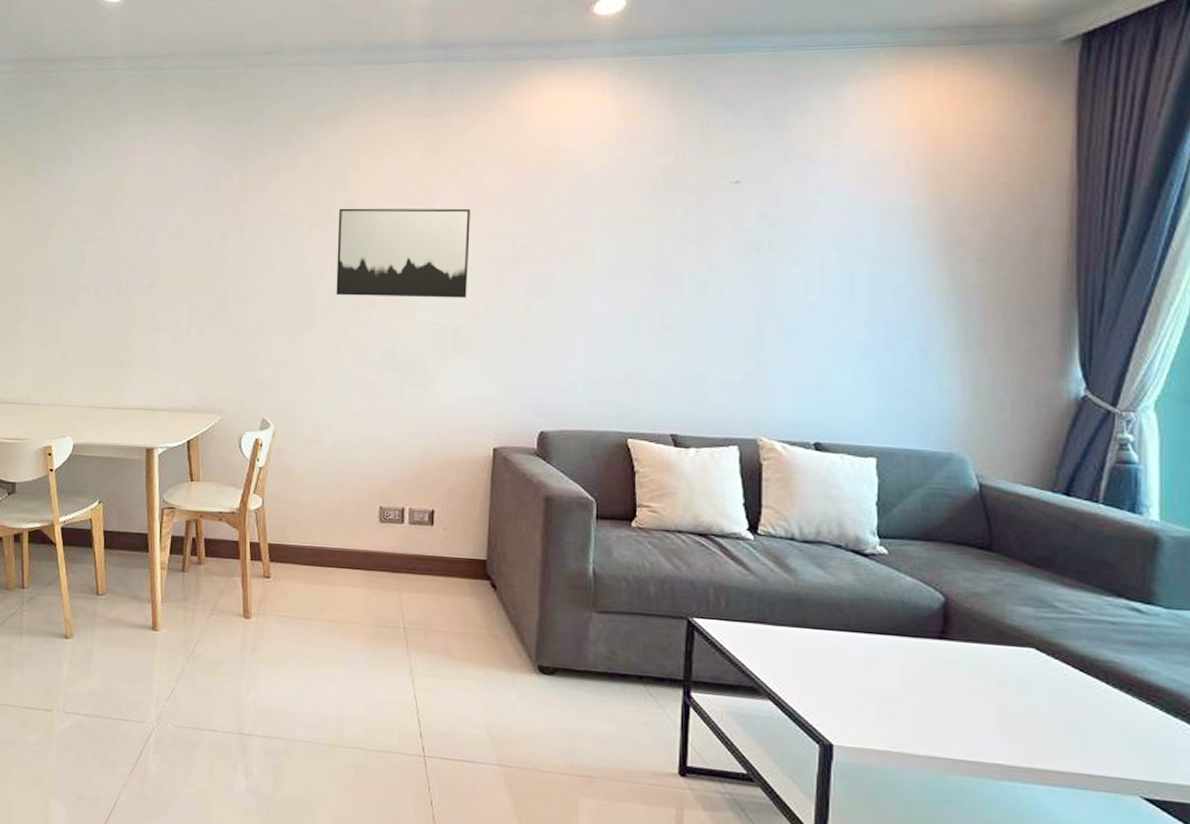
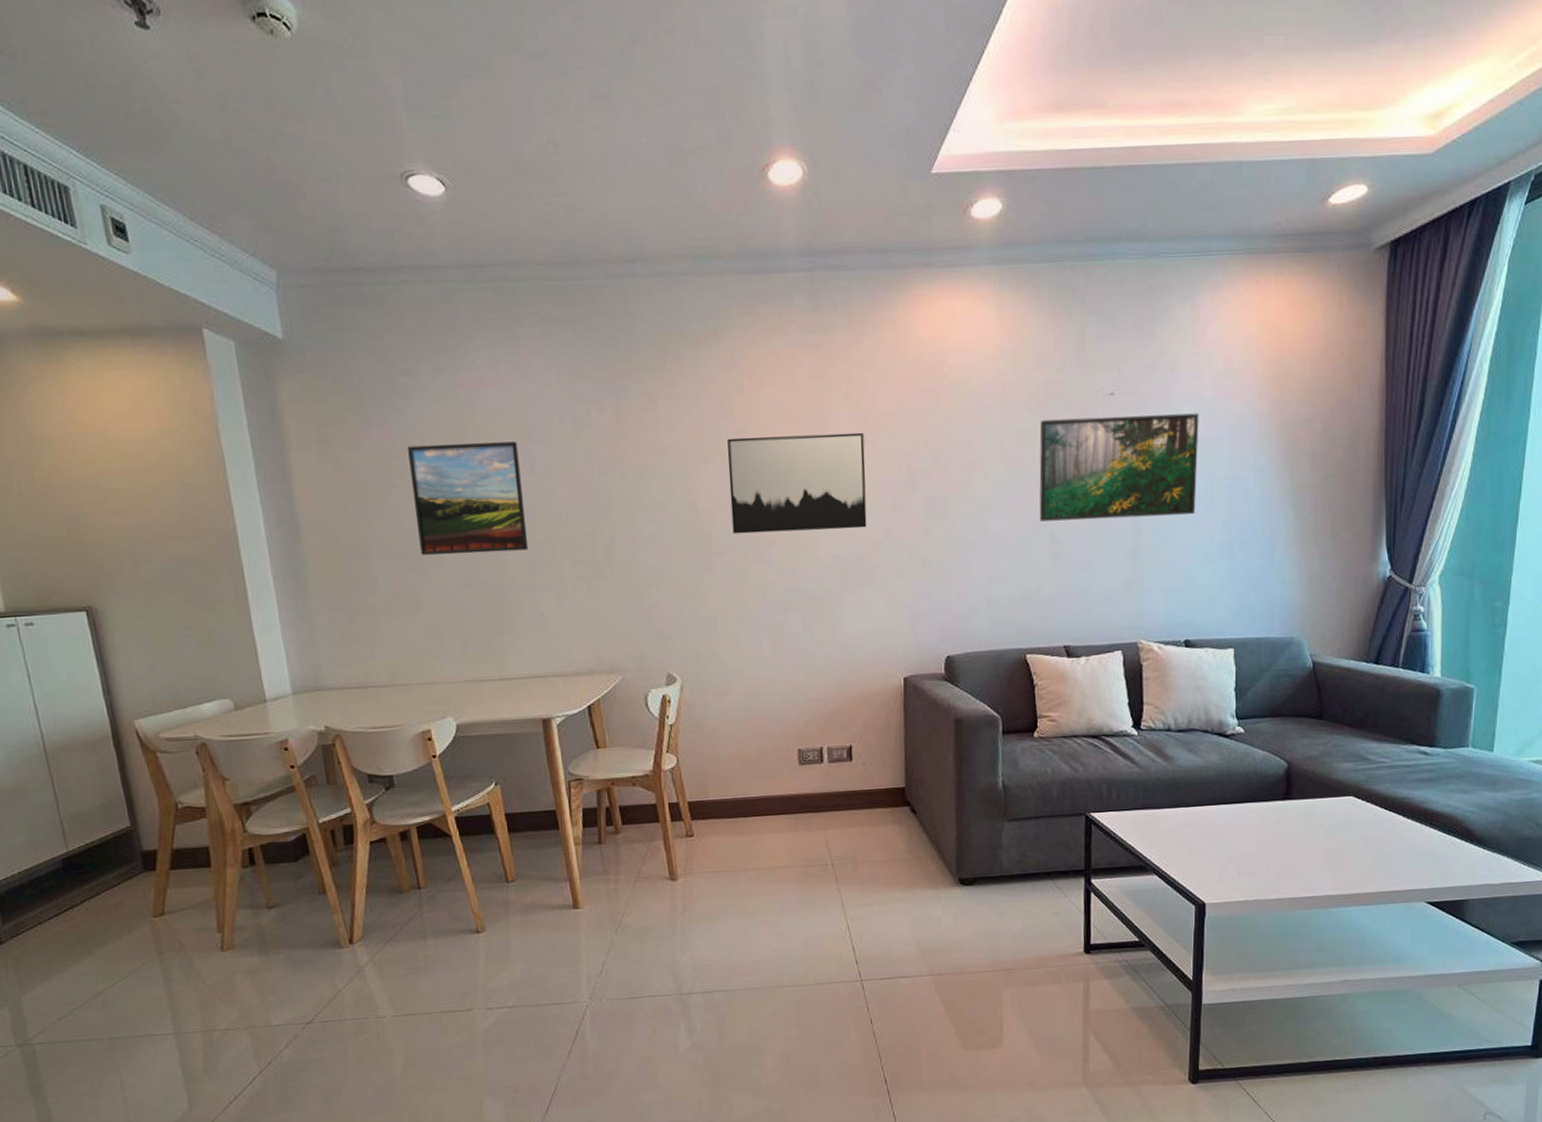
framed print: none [64,201,155,296] -> present [408,441,529,555]
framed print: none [649,204,839,310] -> present [1039,413,1199,522]

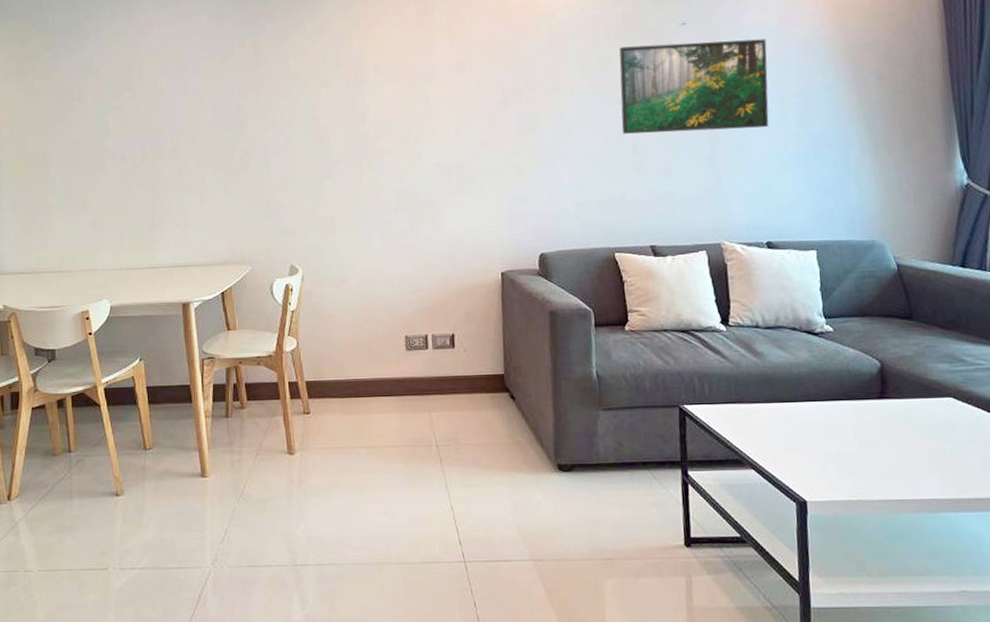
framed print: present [408,441,529,555] -> none [87,70,178,163]
wall art: present [727,432,867,535] -> none [345,59,467,146]

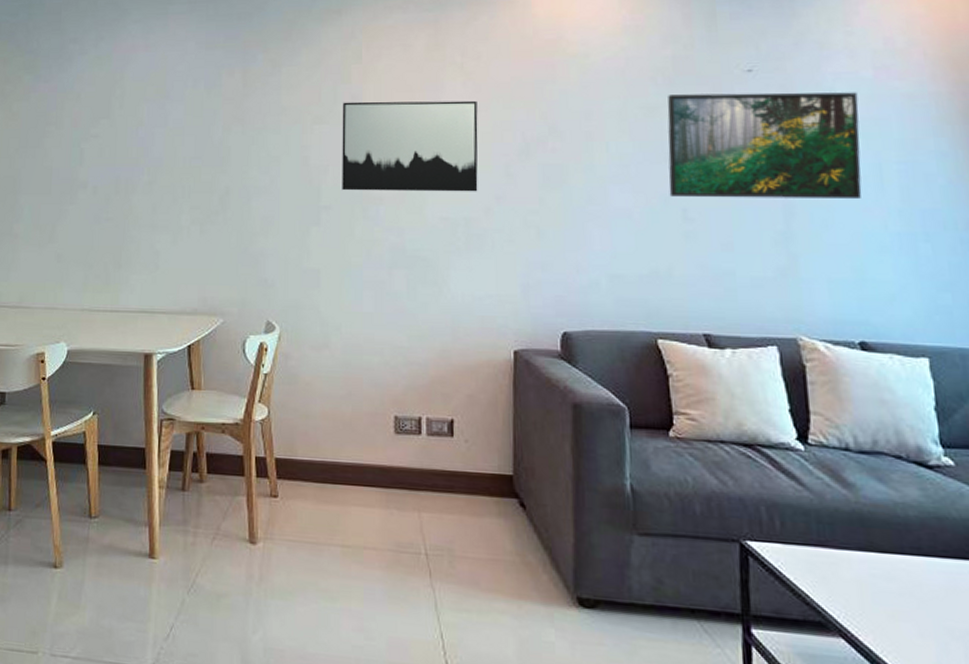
wall art: none [345,59,467,146] -> present [342,100,478,192]

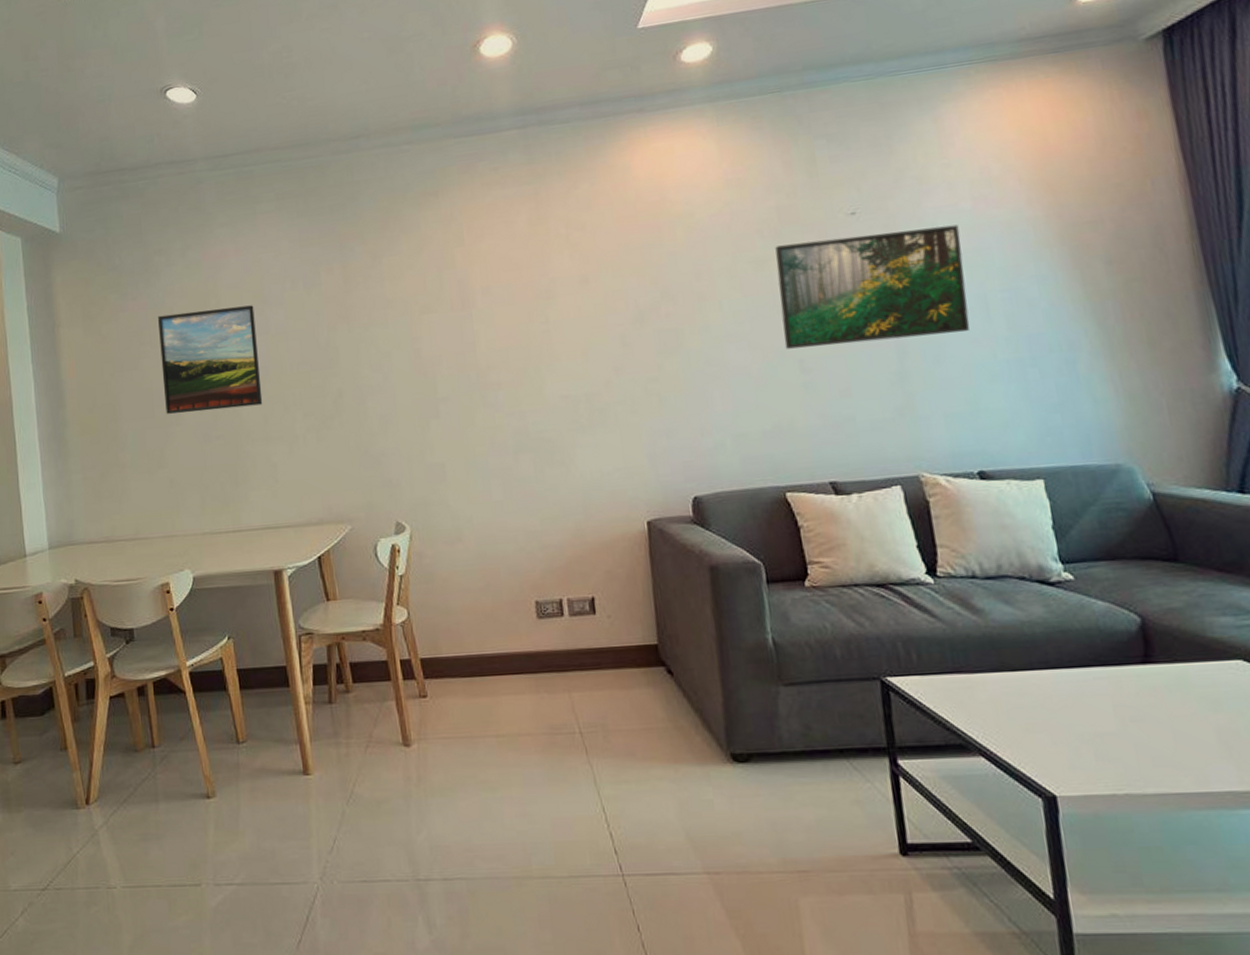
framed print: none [62,98,156,193] -> present [158,305,263,414]
wall art: present [342,100,478,192] -> none [449,272,596,380]

